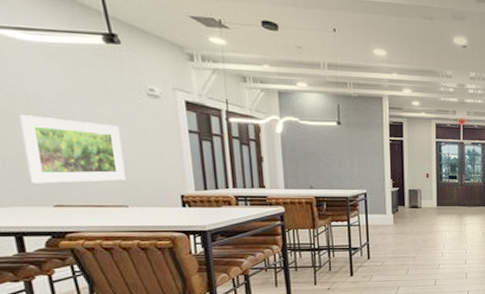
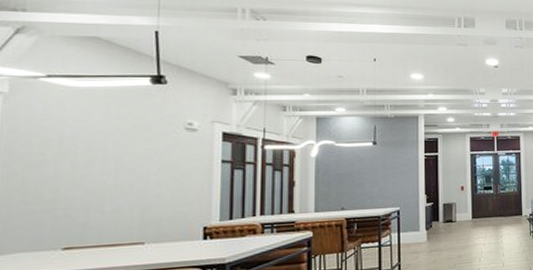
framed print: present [18,115,126,184] -> none [40,156,151,226]

